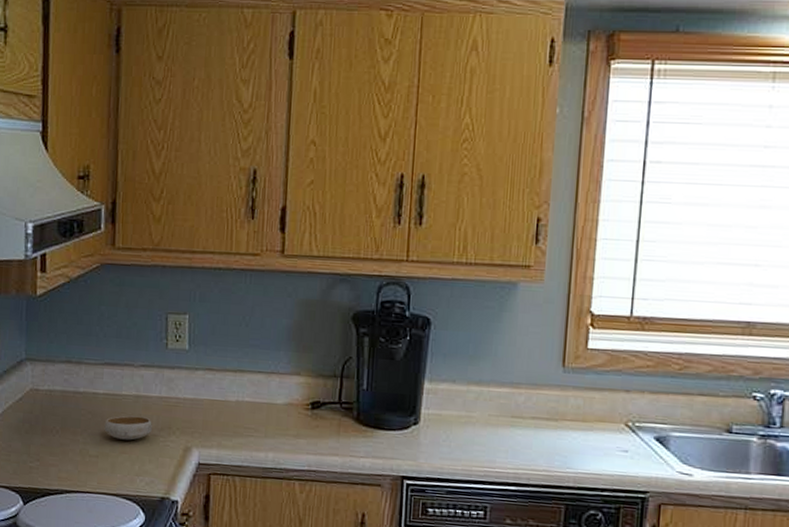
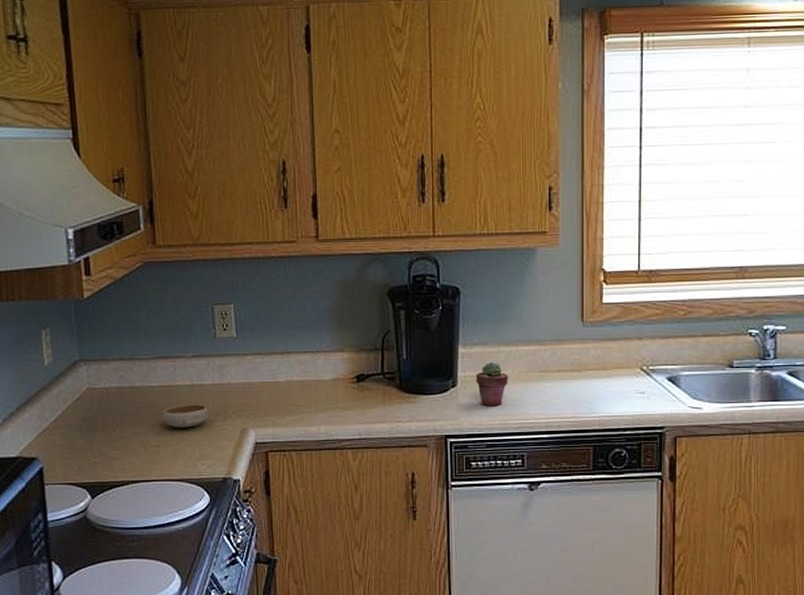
potted succulent: none [440,401,478,450] -> present [476,362,509,406]

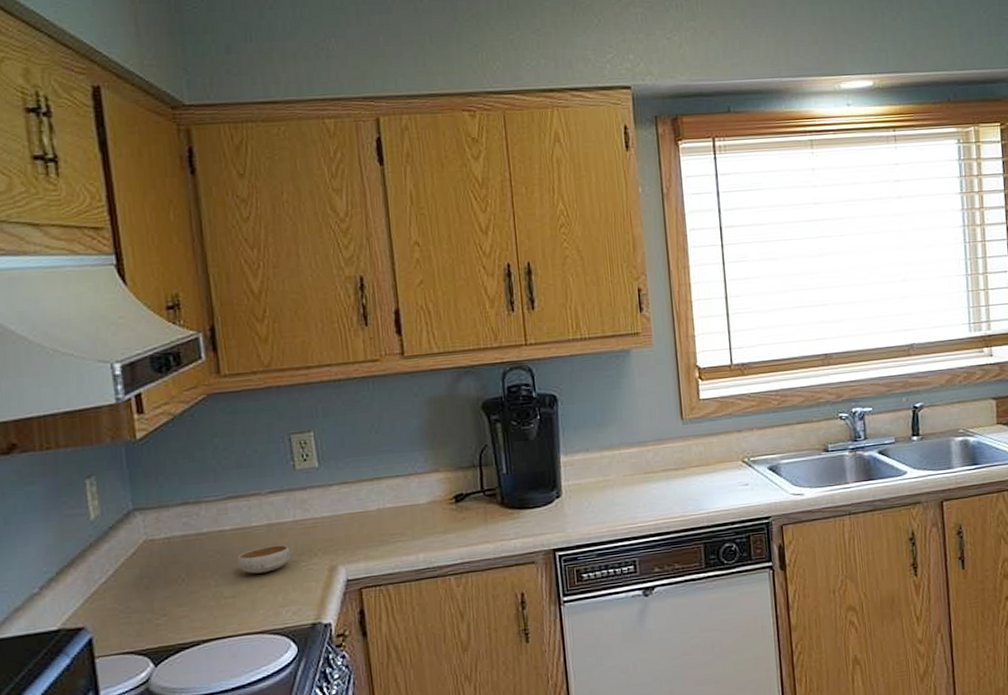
potted succulent: present [476,362,509,406] -> none [580,468,614,514]

